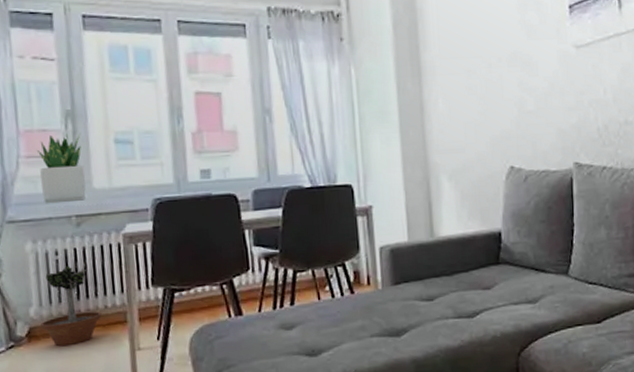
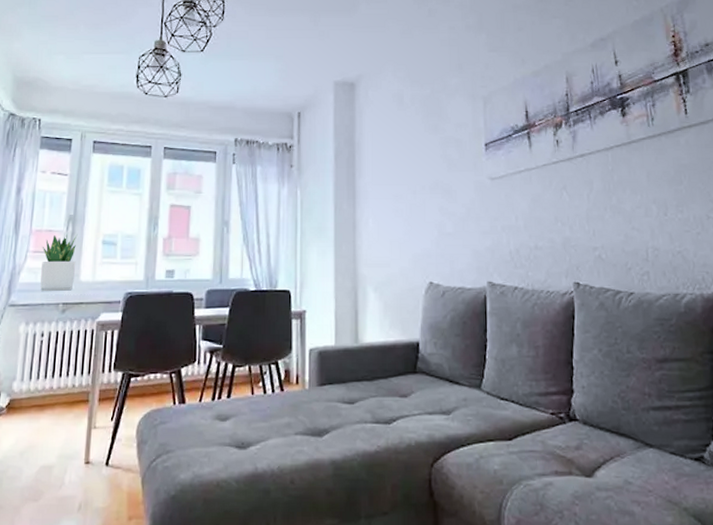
potted tree: present [41,259,102,347] -> none [19,342,69,419]

